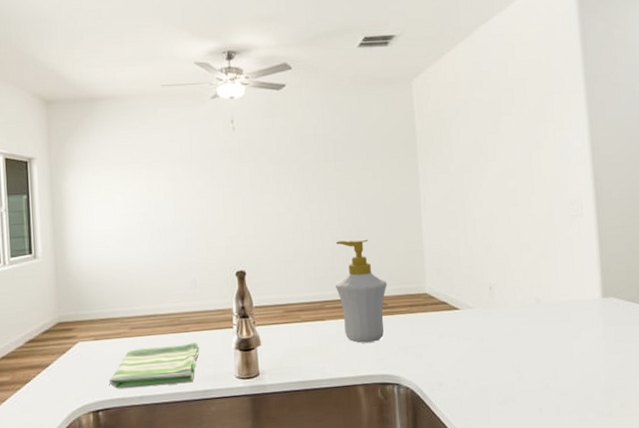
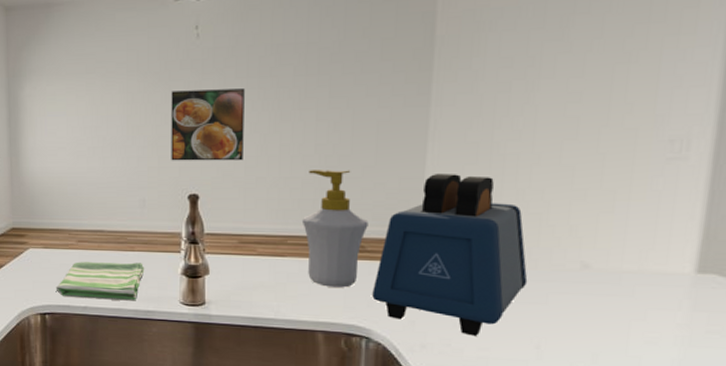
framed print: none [214,174,282,241] -> present [171,88,245,161]
toaster: none [397,236,504,369] -> present [372,173,528,336]

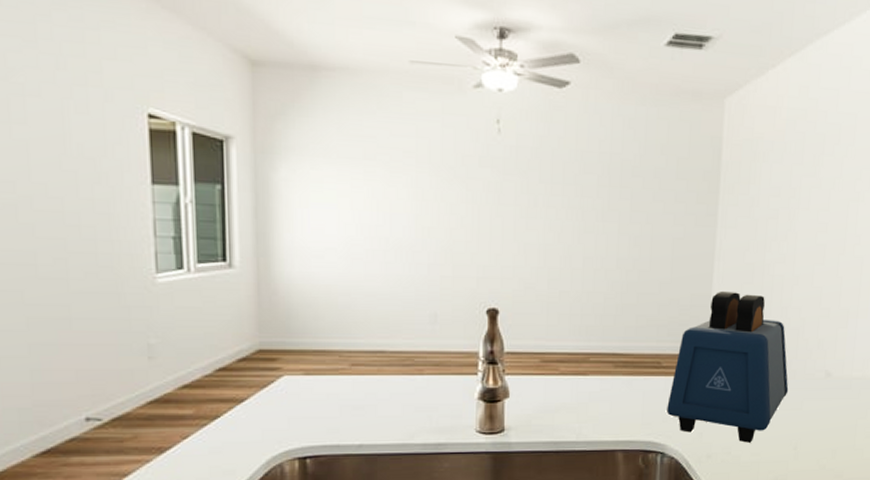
dish towel: present [55,262,145,301] -> none [320,388,436,435]
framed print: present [171,88,245,161] -> none [467,190,549,273]
soap bottle: present [301,170,369,288] -> none [603,285,664,405]

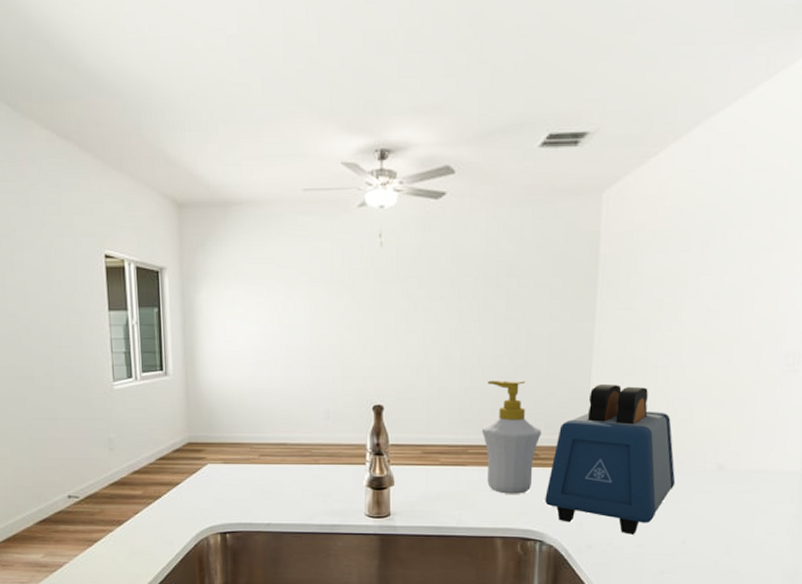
soap bottle: none [603,285,664,405] -> present [481,381,542,494]

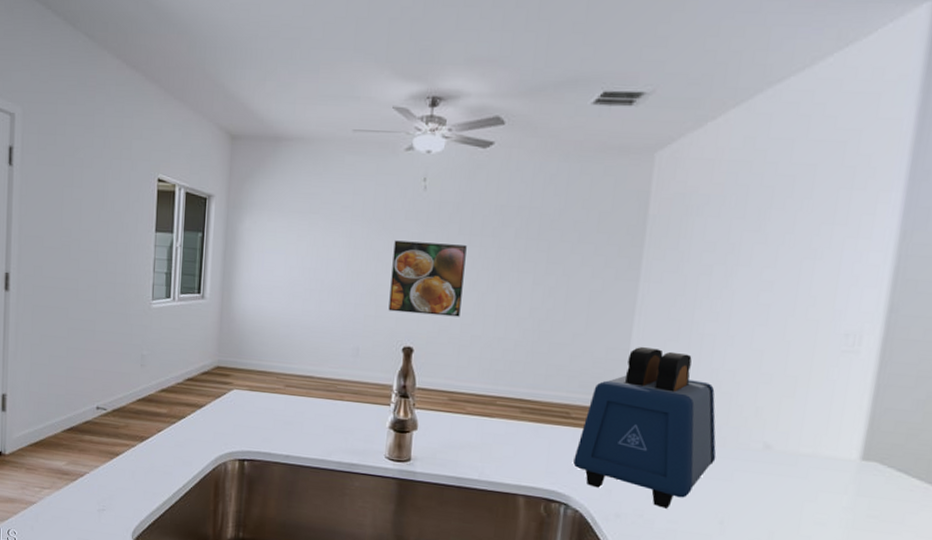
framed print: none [355,299,427,371] -> present [388,240,467,317]
soap bottle: present [481,381,542,494] -> none [511,332,575,453]

